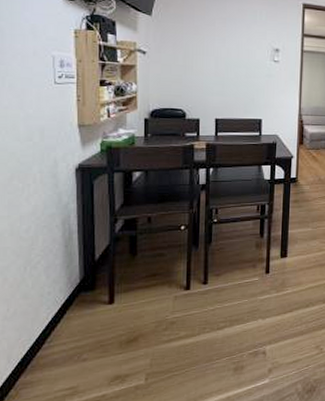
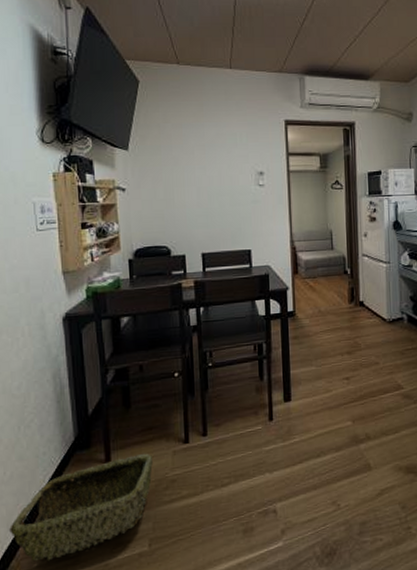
woven basket: none [10,297,154,392] -> present [9,453,153,562]

